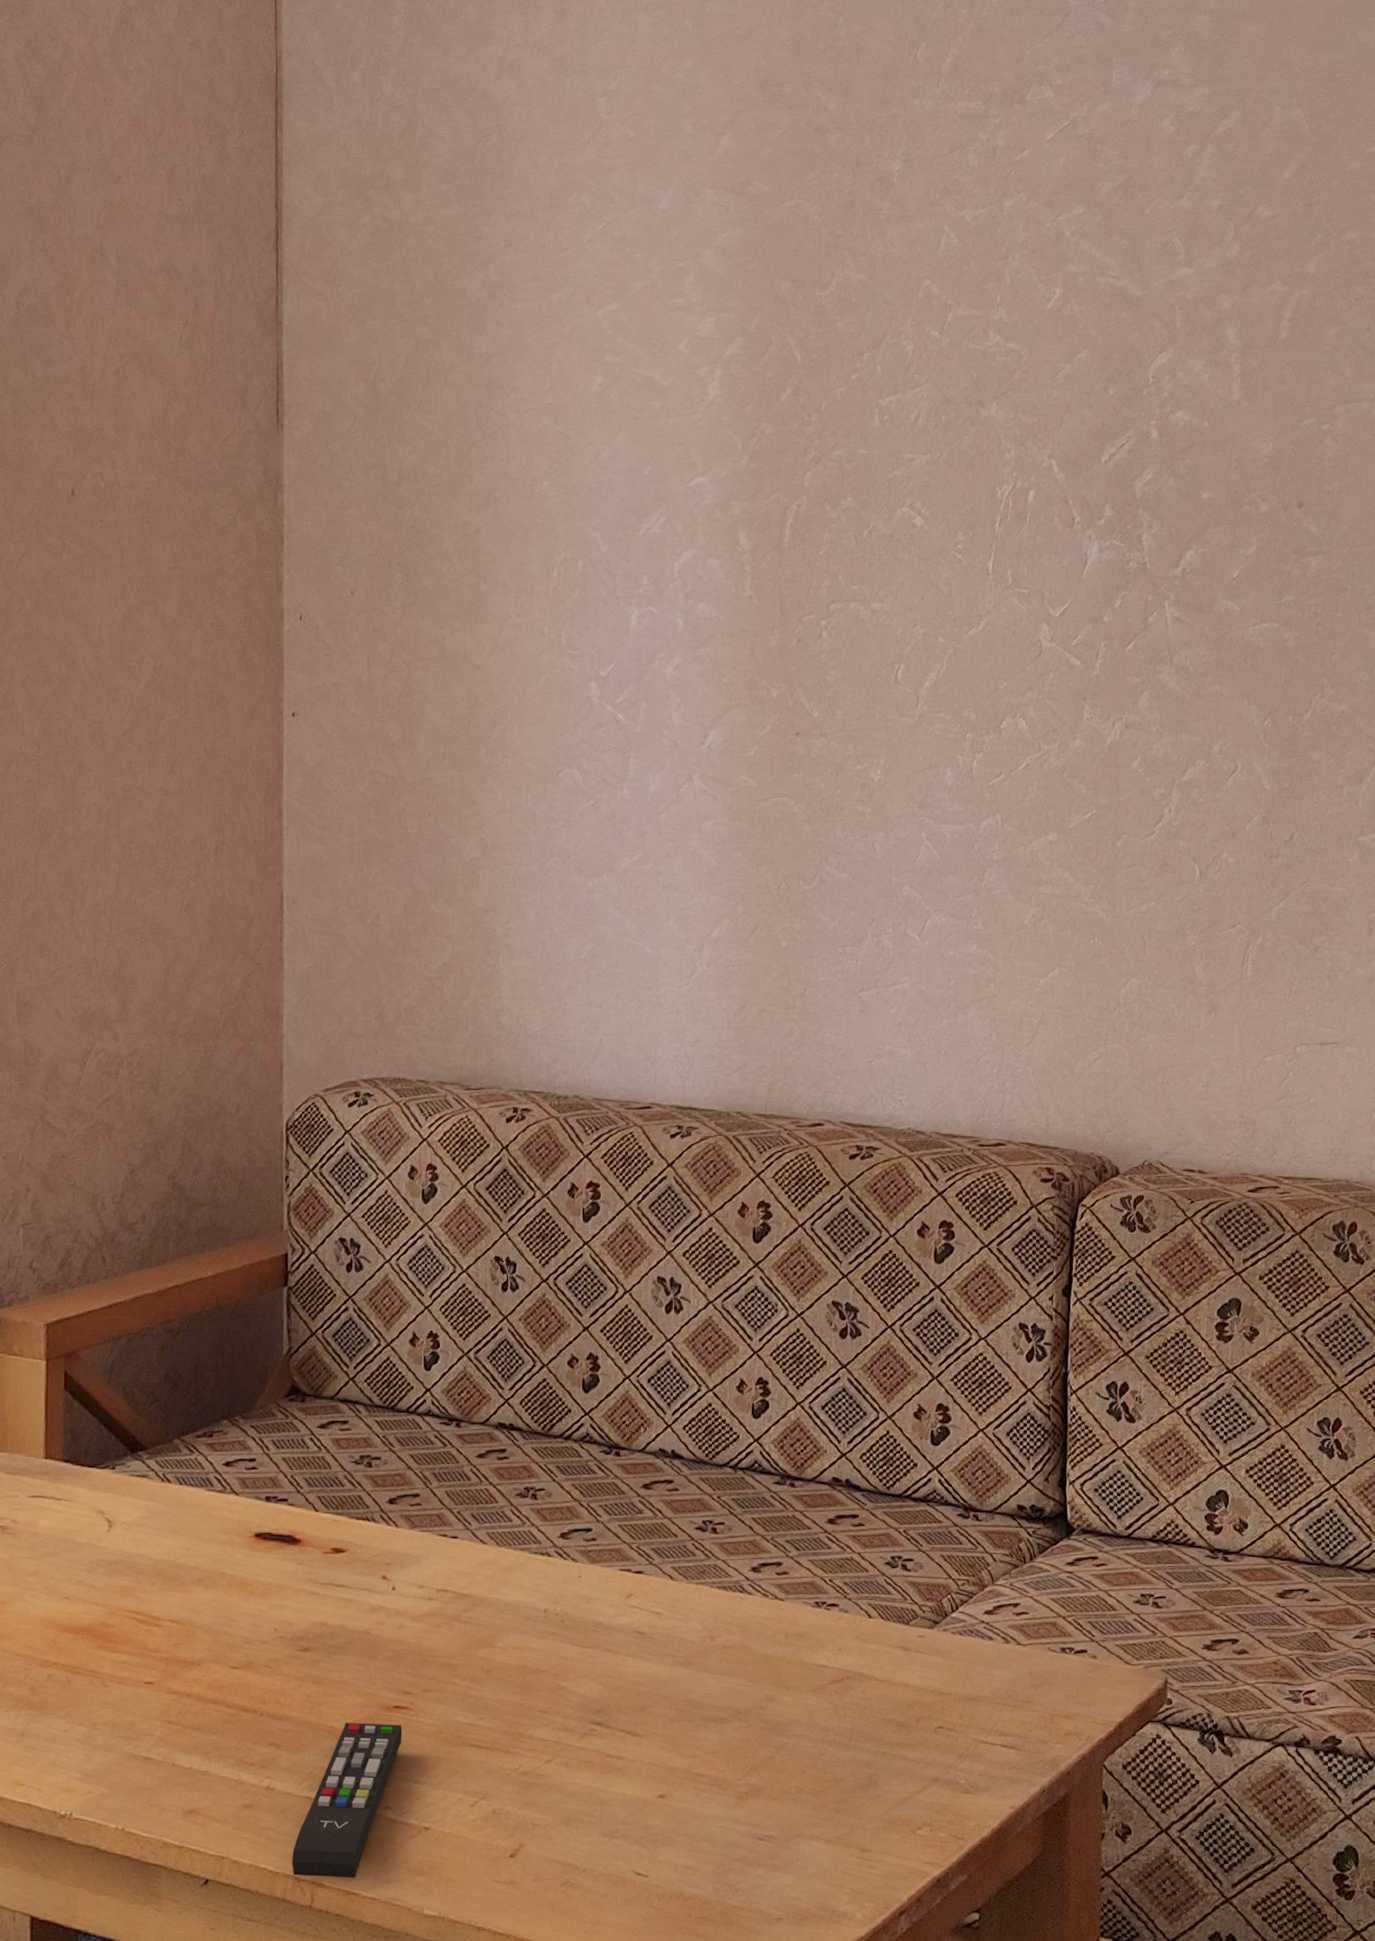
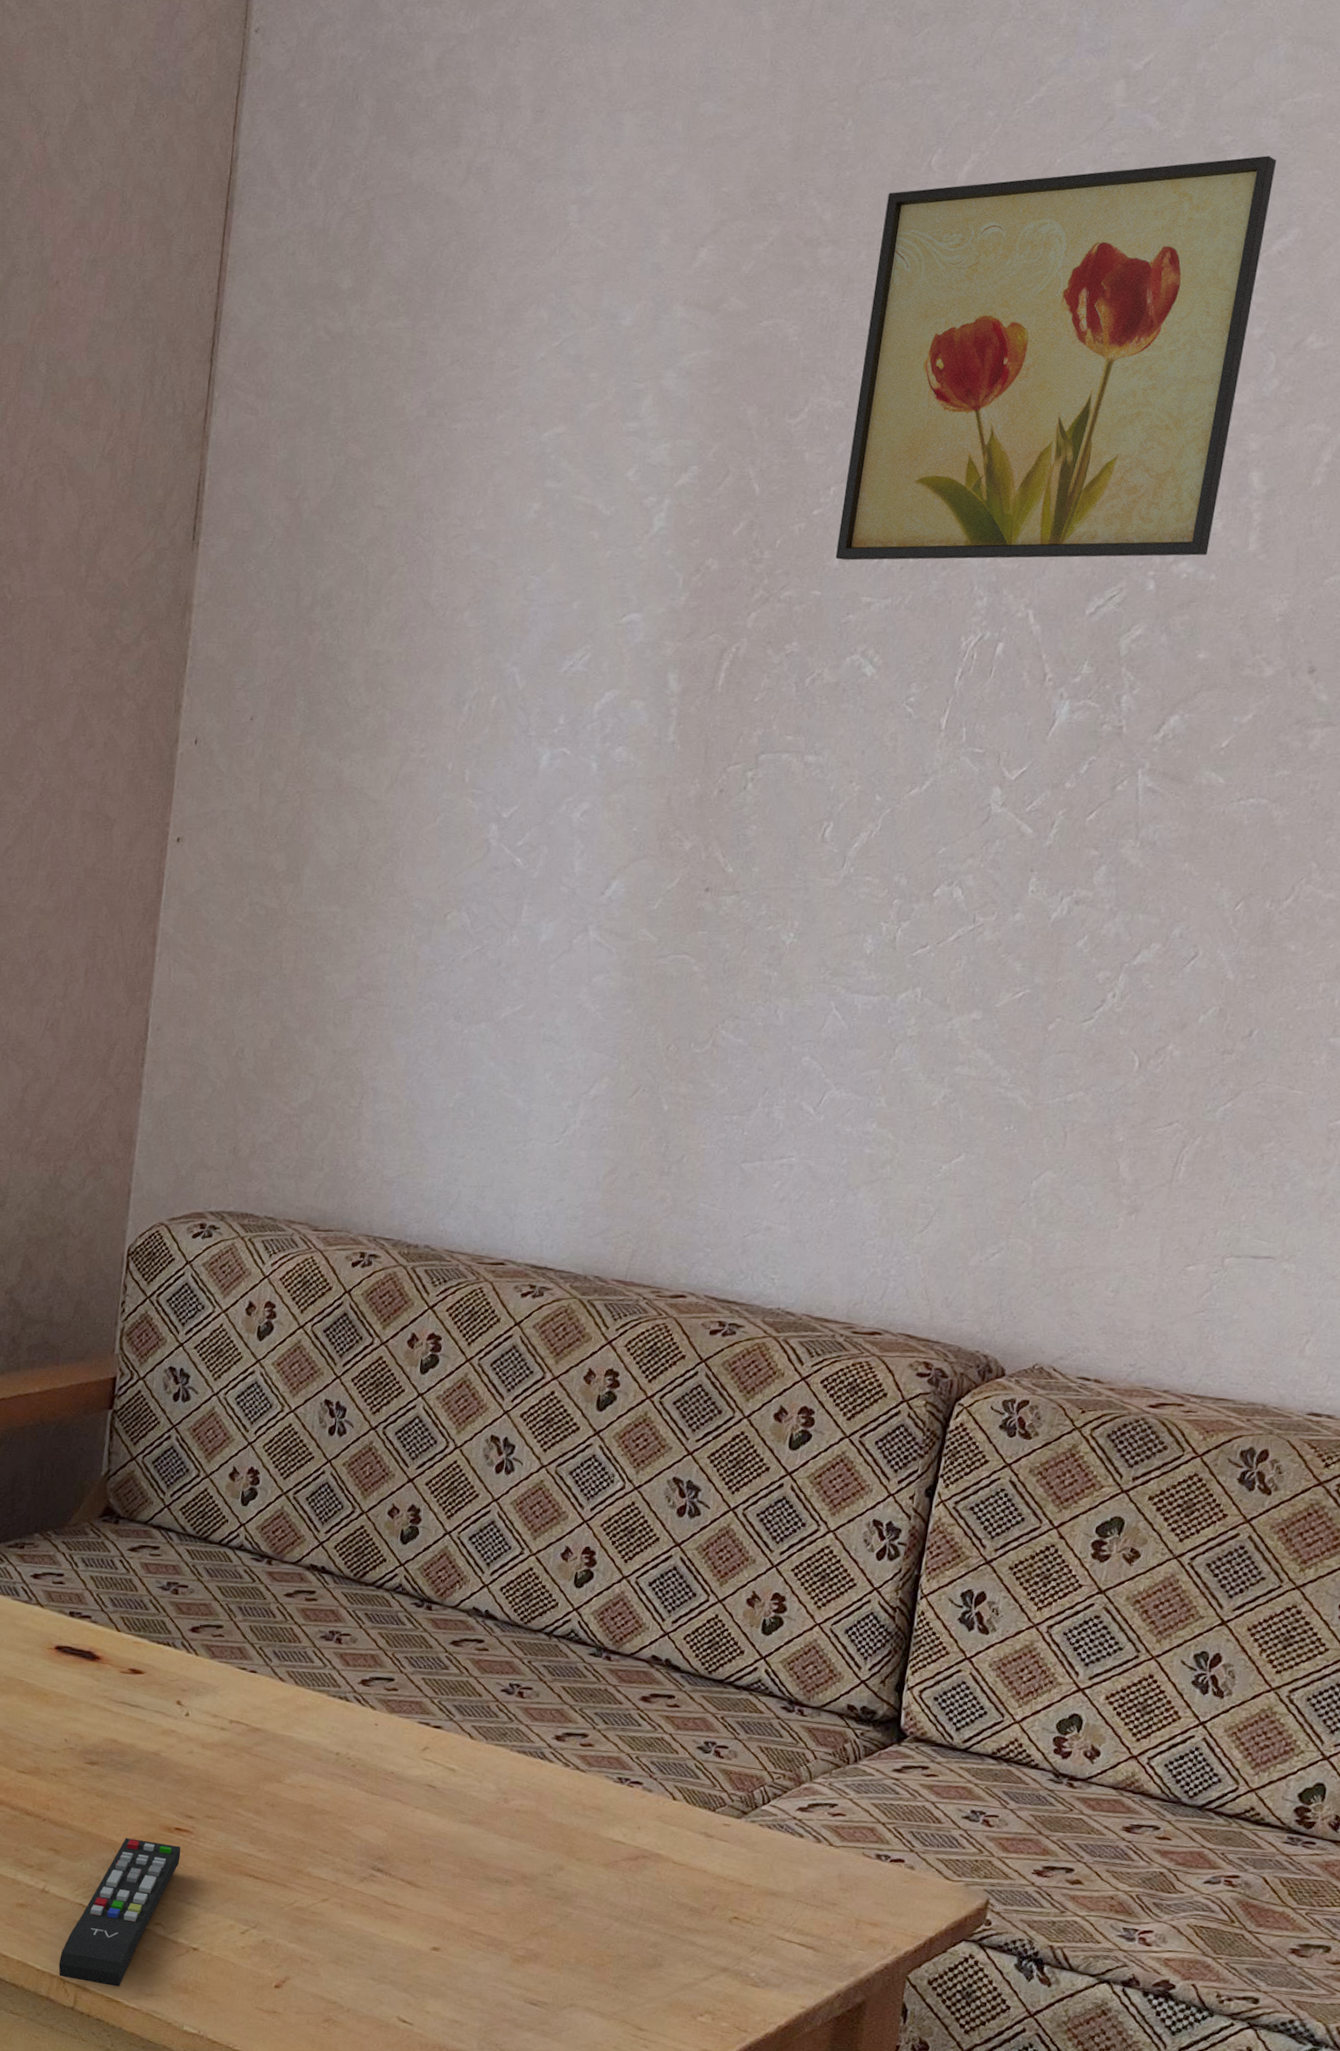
wall art: none [876,47,1212,420] -> present [835,155,1276,561]

